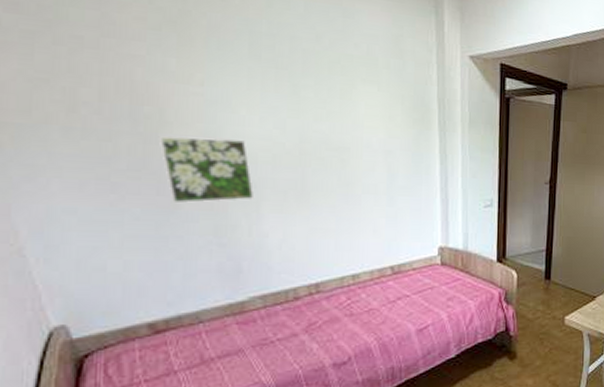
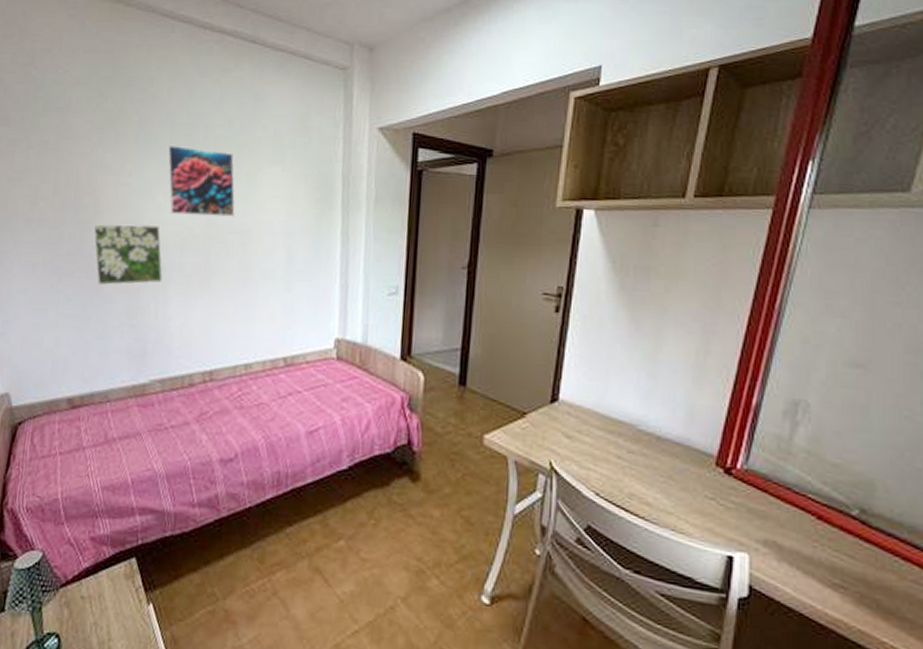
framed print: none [246,54,331,134] -> present [166,144,235,218]

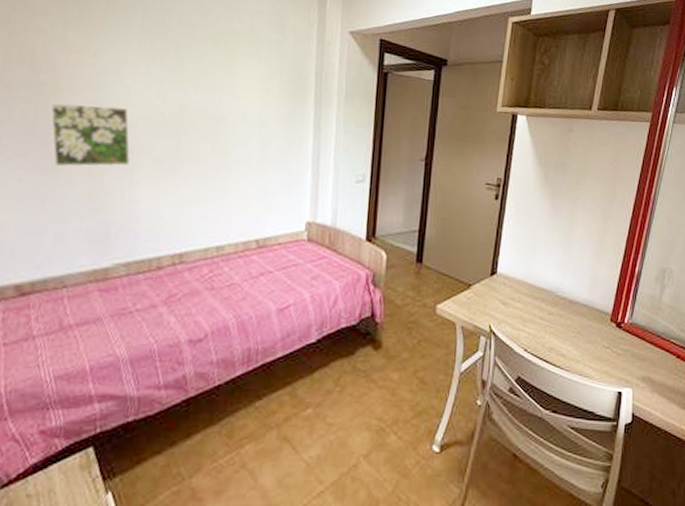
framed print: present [166,144,235,218] -> none [137,28,210,104]

